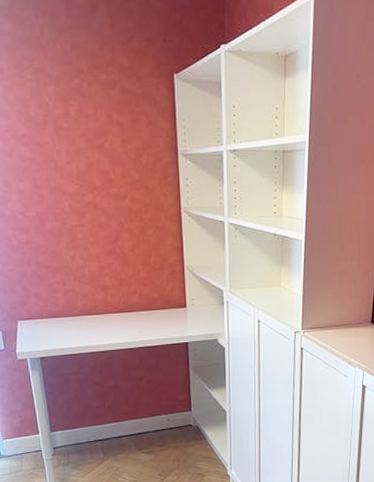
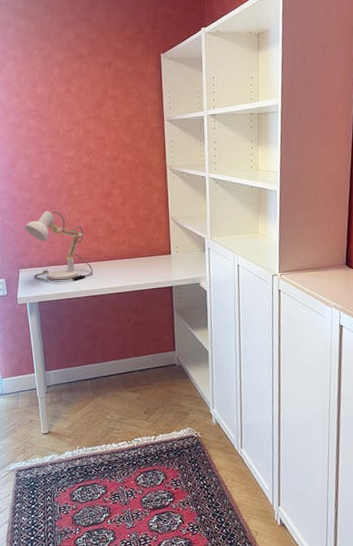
desk lamp: none [21,255,101,336] -> present [24,210,94,283]

